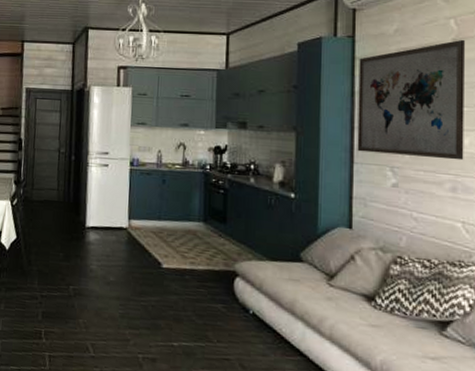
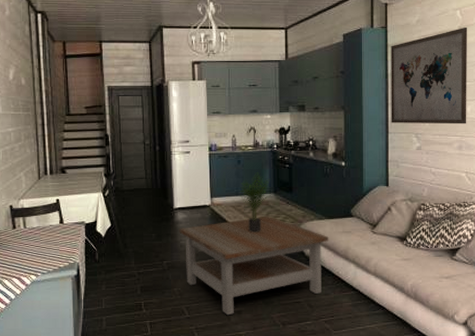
coffee table: none [90,248,271,362] -> present [179,217,329,316]
potted plant: none [162,196,201,267] -> present [239,172,271,233]

